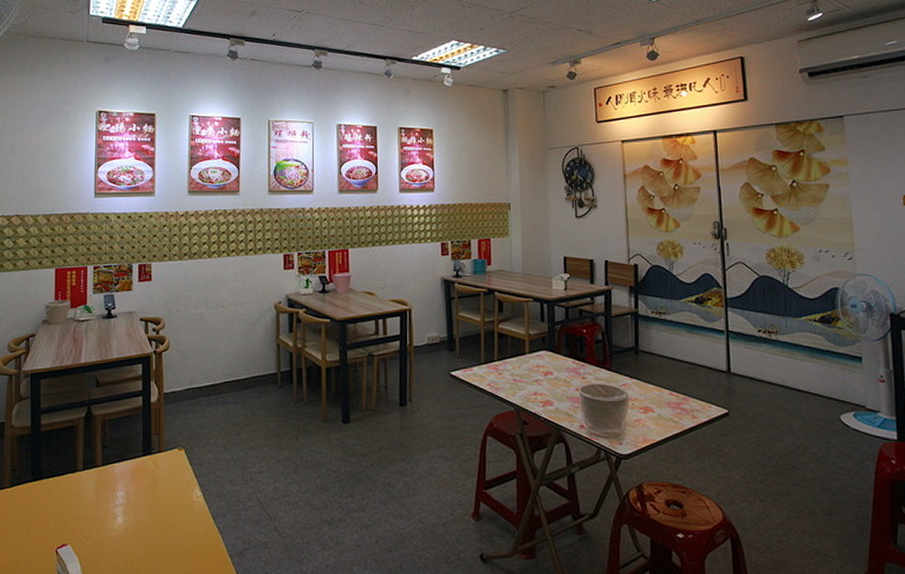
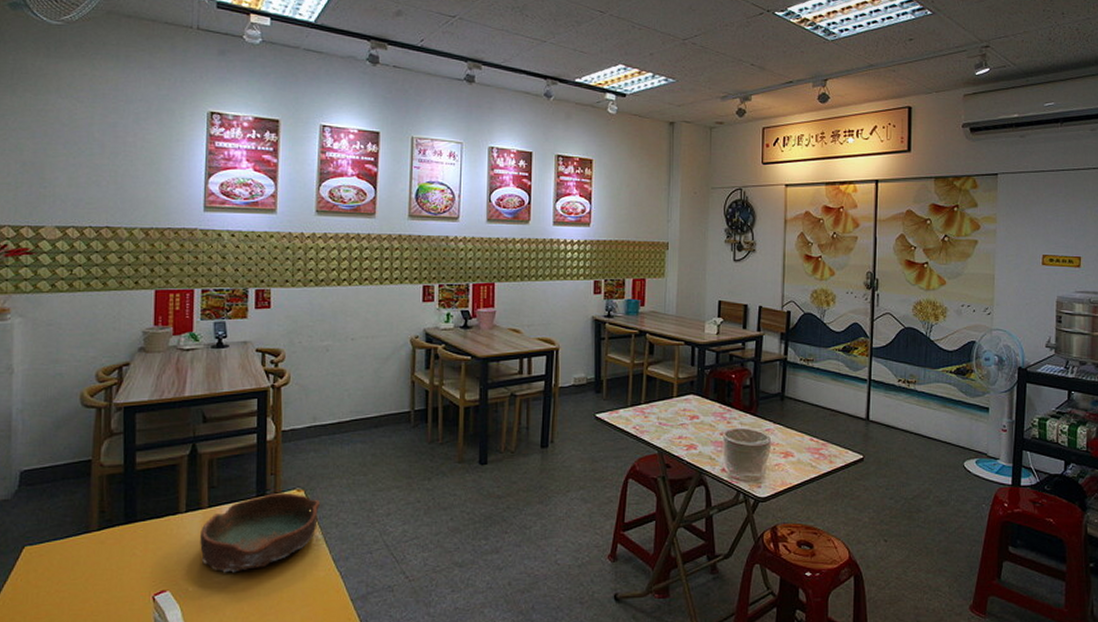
bowl: none [95,451,200,528] -> present [200,492,321,573]

